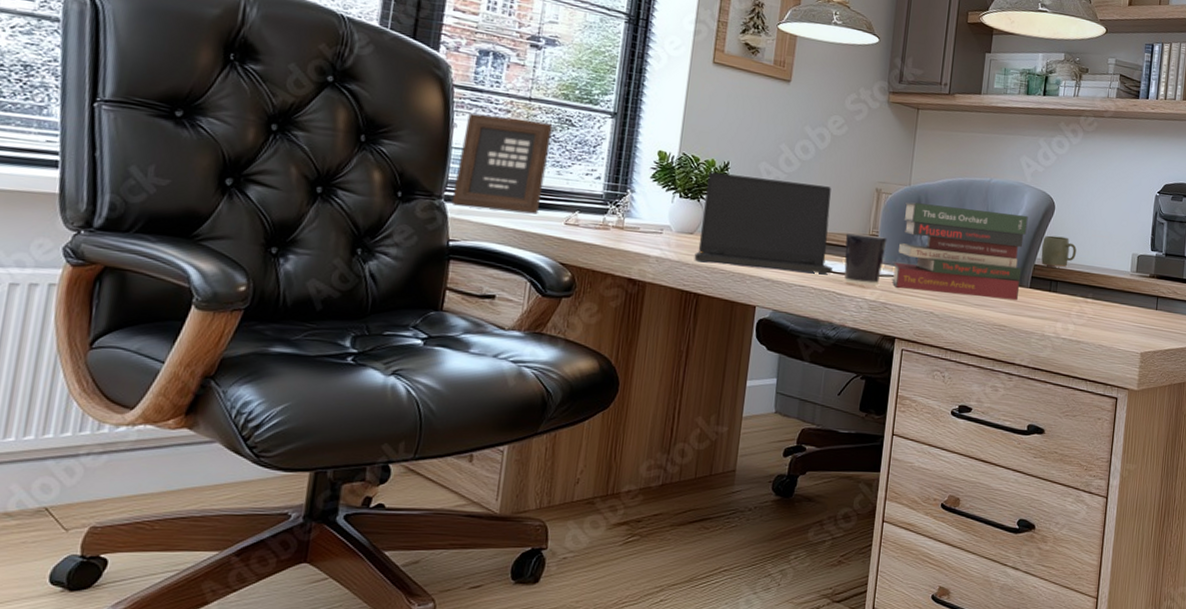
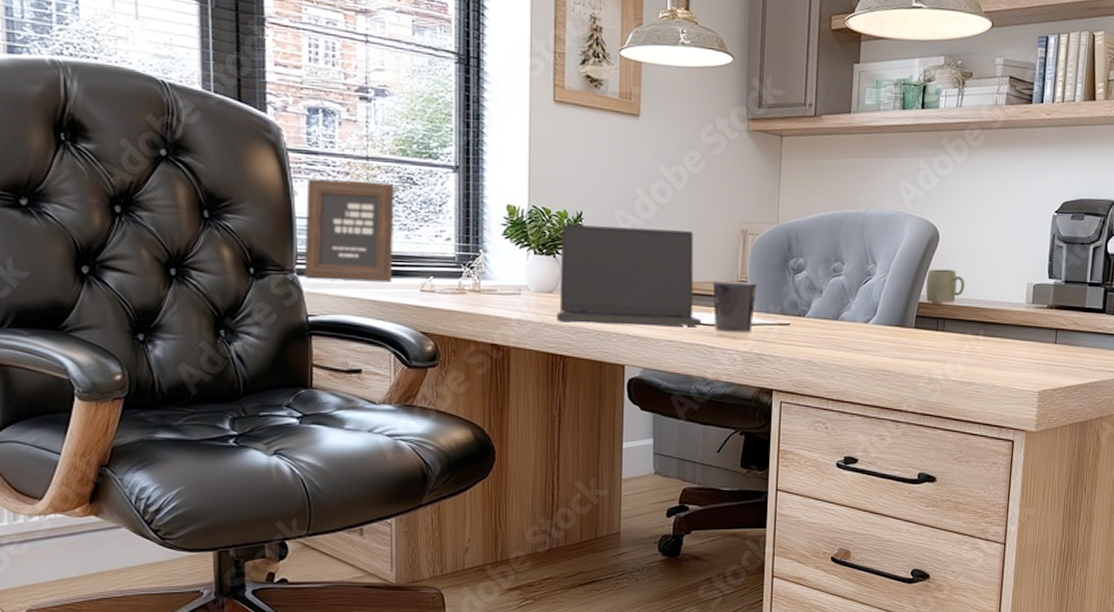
books: present [892,202,1028,301] -> none [765,242,910,343]

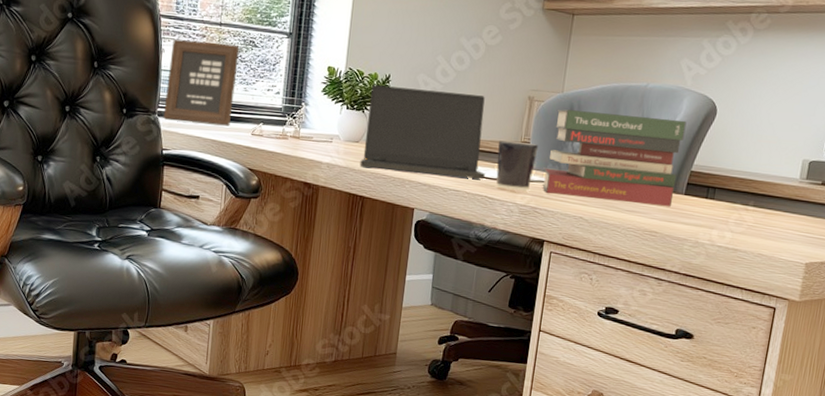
books: none [765,242,910,343] -> present [542,109,687,207]
mug: present [925,269,965,304] -> none [698,141,739,174]

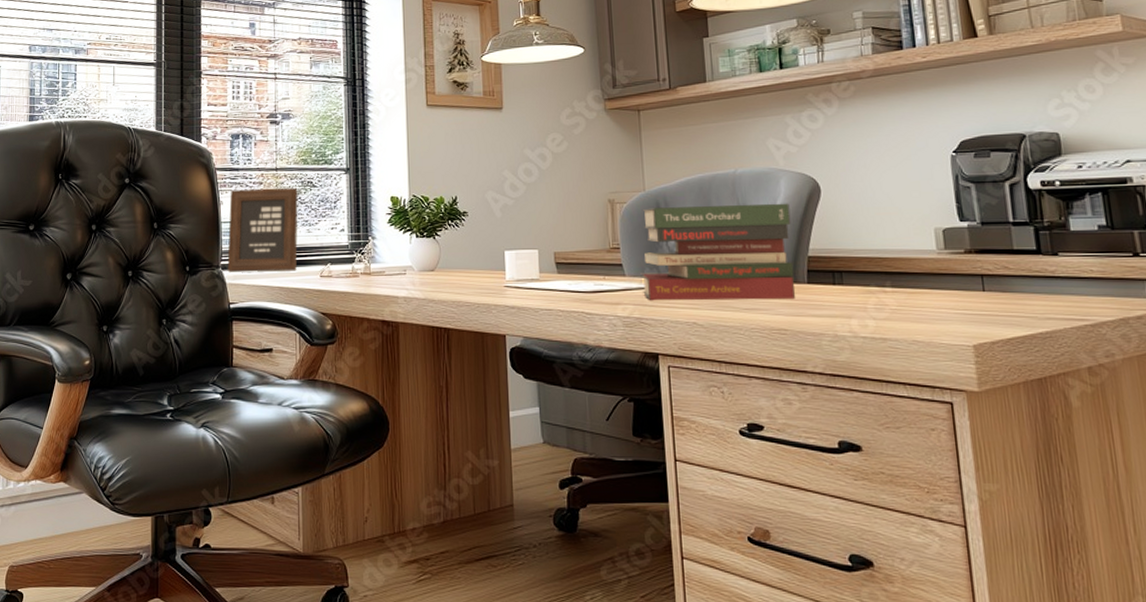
laptop: present [359,85,485,180] -> none [439,205,577,297]
mug: present [496,140,539,192] -> none [584,249,631,302]

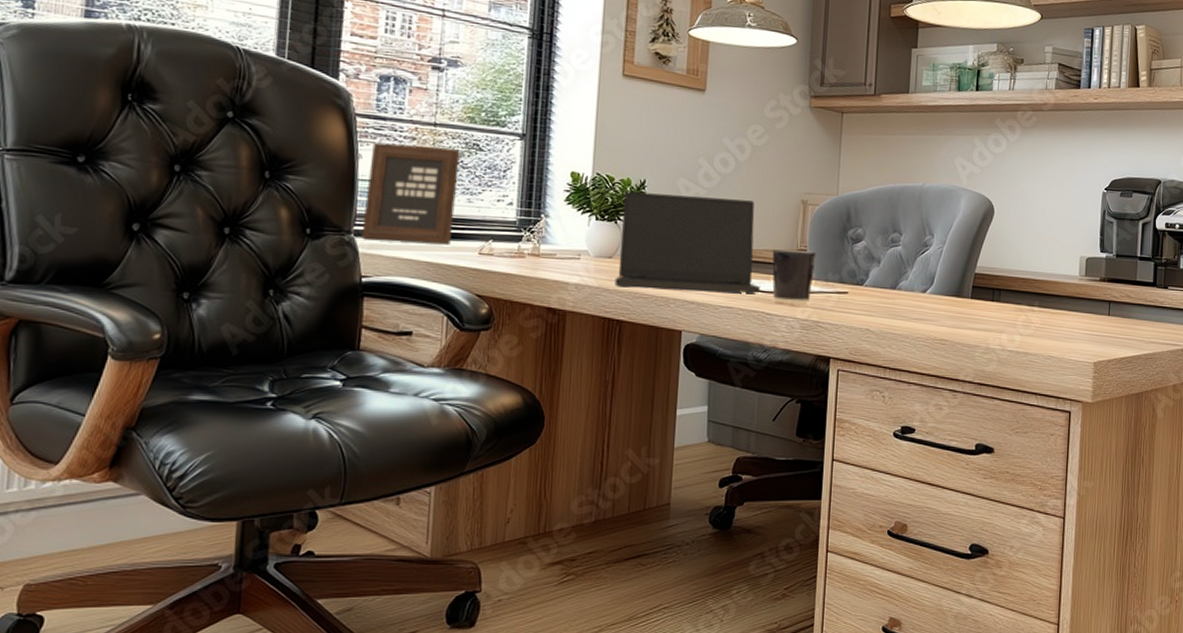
laptop: none [439,205,577,297] -> present [614,191,760,294]
mug: none [584,249,631,302] -> present [772,249,817,304]
books: present [642,203,796,301] -> none [823,213,966,313]

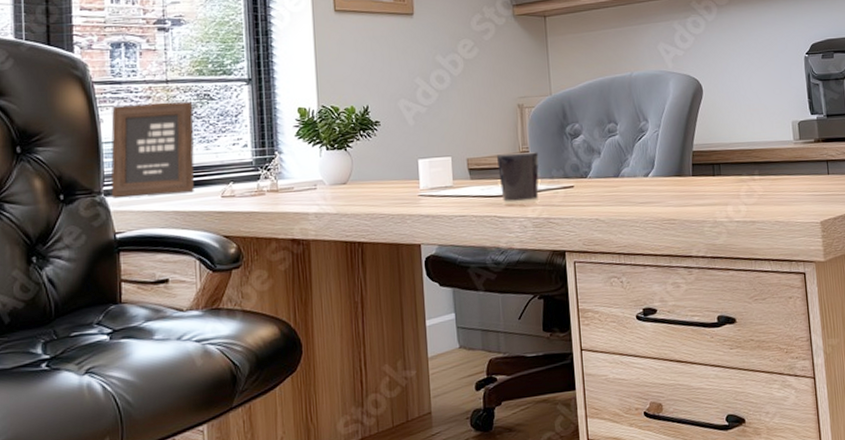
laptop: present [614,191,760,294] -> none [350,112,490,210]

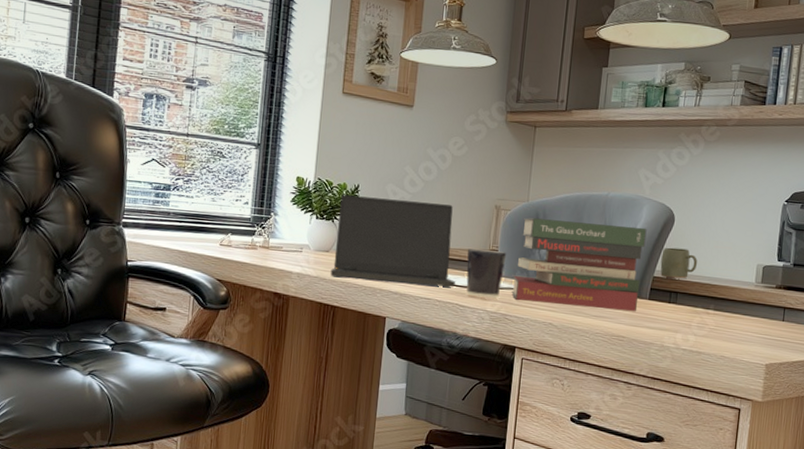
picture frame: present [111,101,195,199] -> none [128,149,207,237]
laptop: none [350,112,490,210] -> present [330,195,455,288]
books: none [549,102,683,200] -> present [511,217,647,312]
mug: none [696,117,734,150] -> present [660,247,697,279]

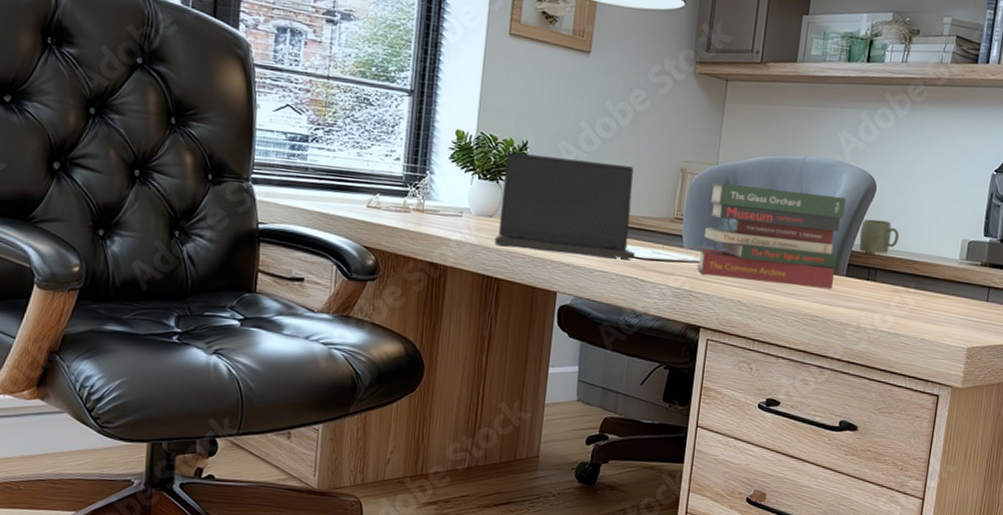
mug: present [466,249,507,299] -> none [647,216,693,273]

